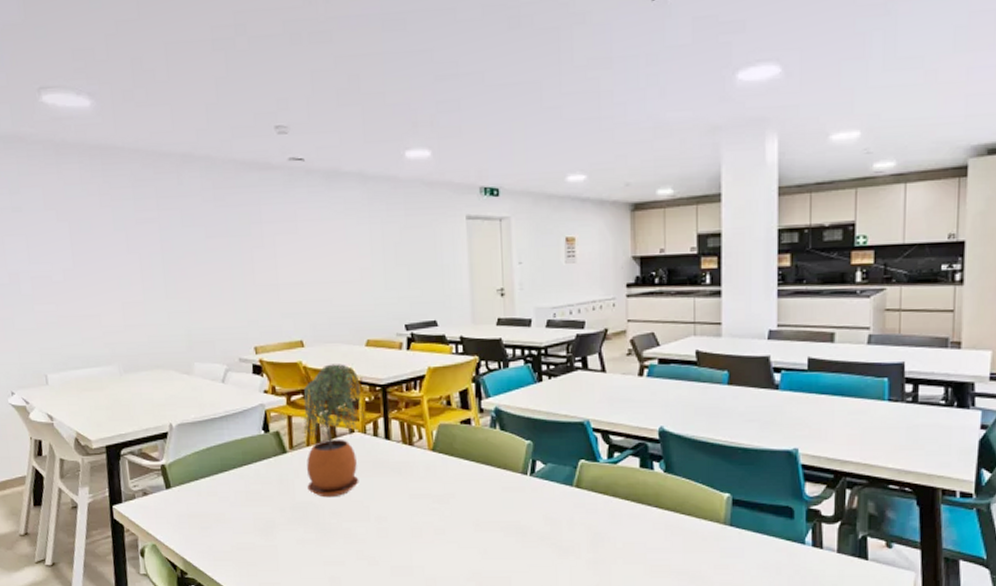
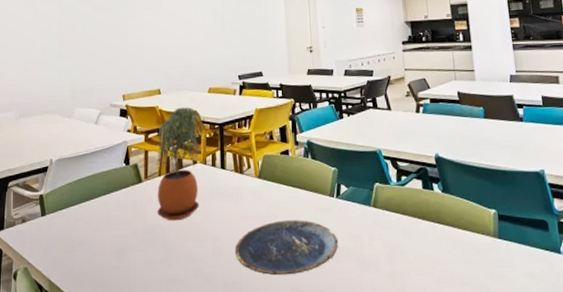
plate: none [404,500,531,560] -> present [235,220,339,275]

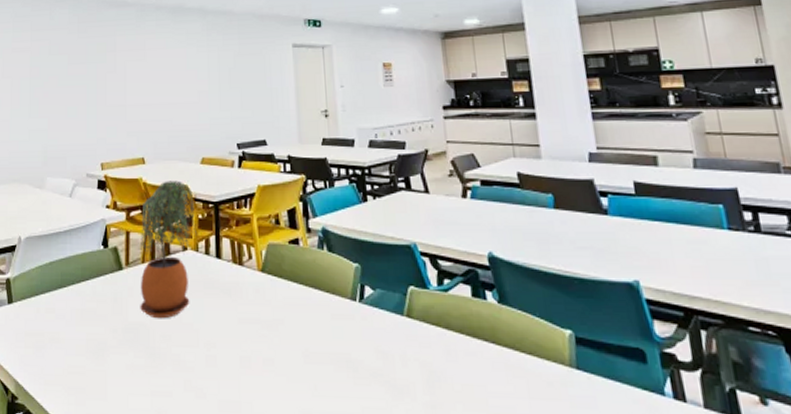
plate: present [235,220,339,275] -> none [232,327,362,397]

